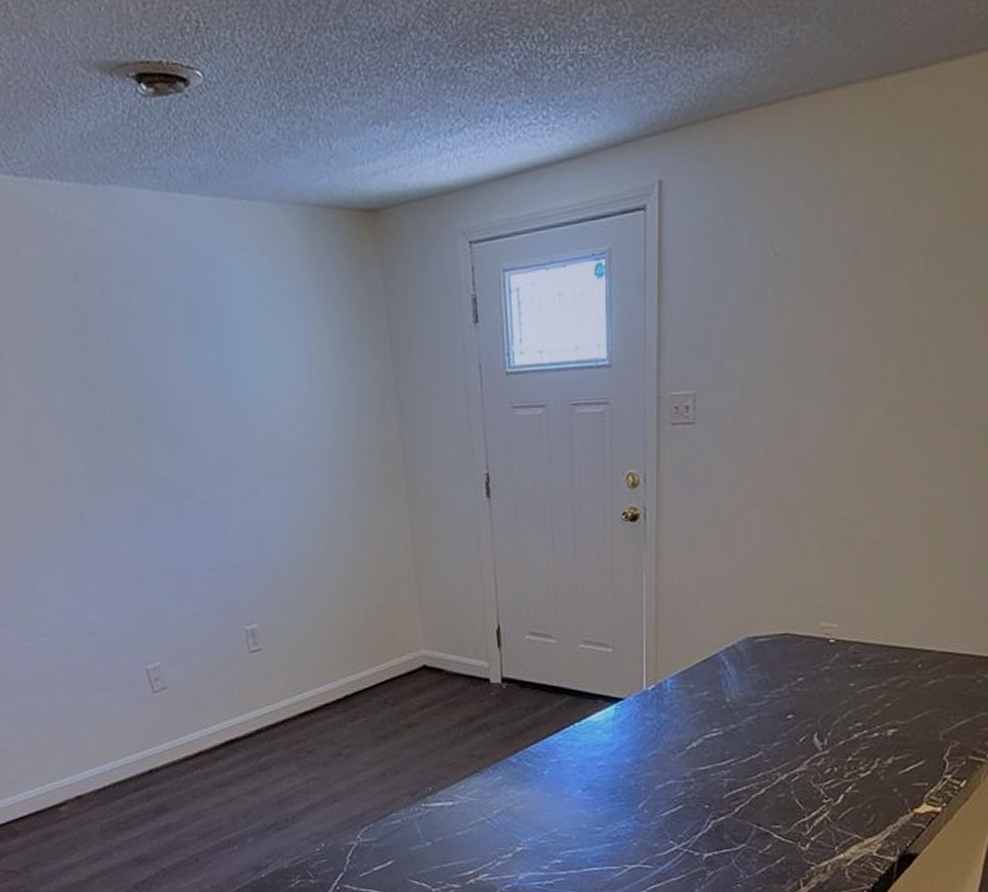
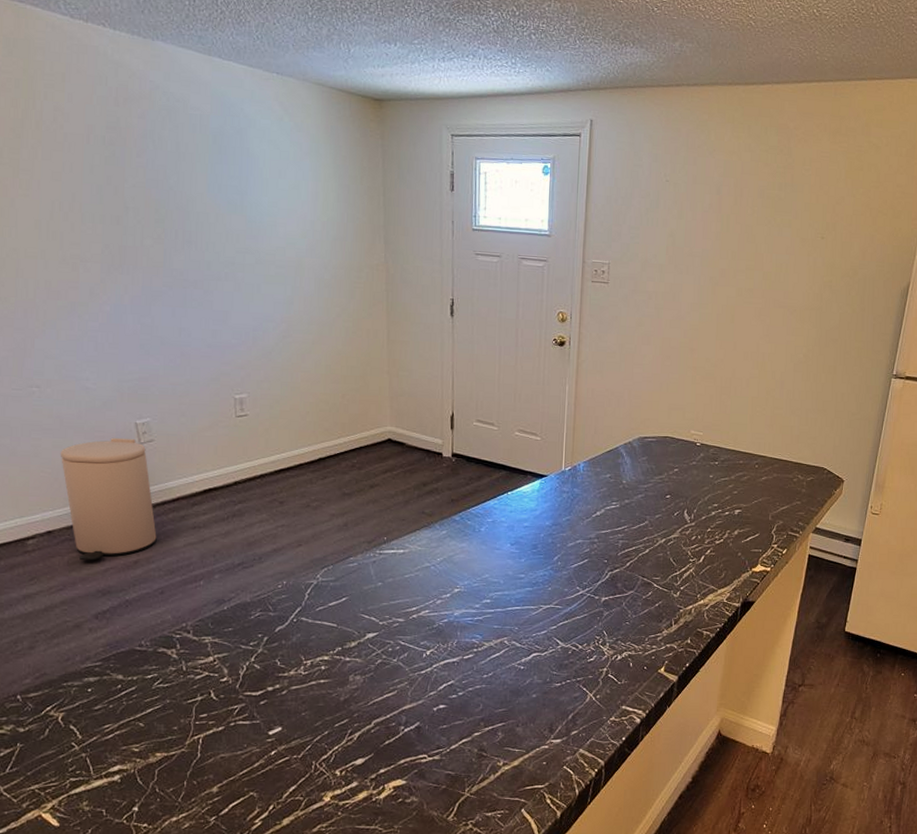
pedal bin: none [76,686,184,827] -> present [60,437,157,561]

